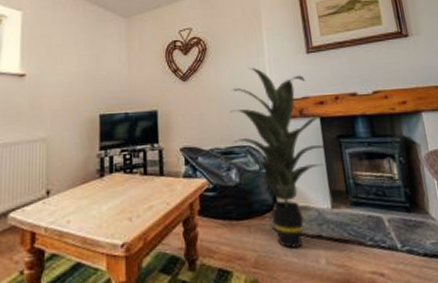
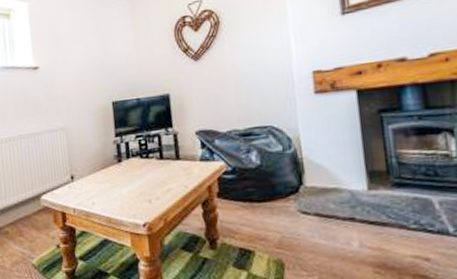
indoor plant: present [230,68,341,248] -> none [248,38,382,230]

